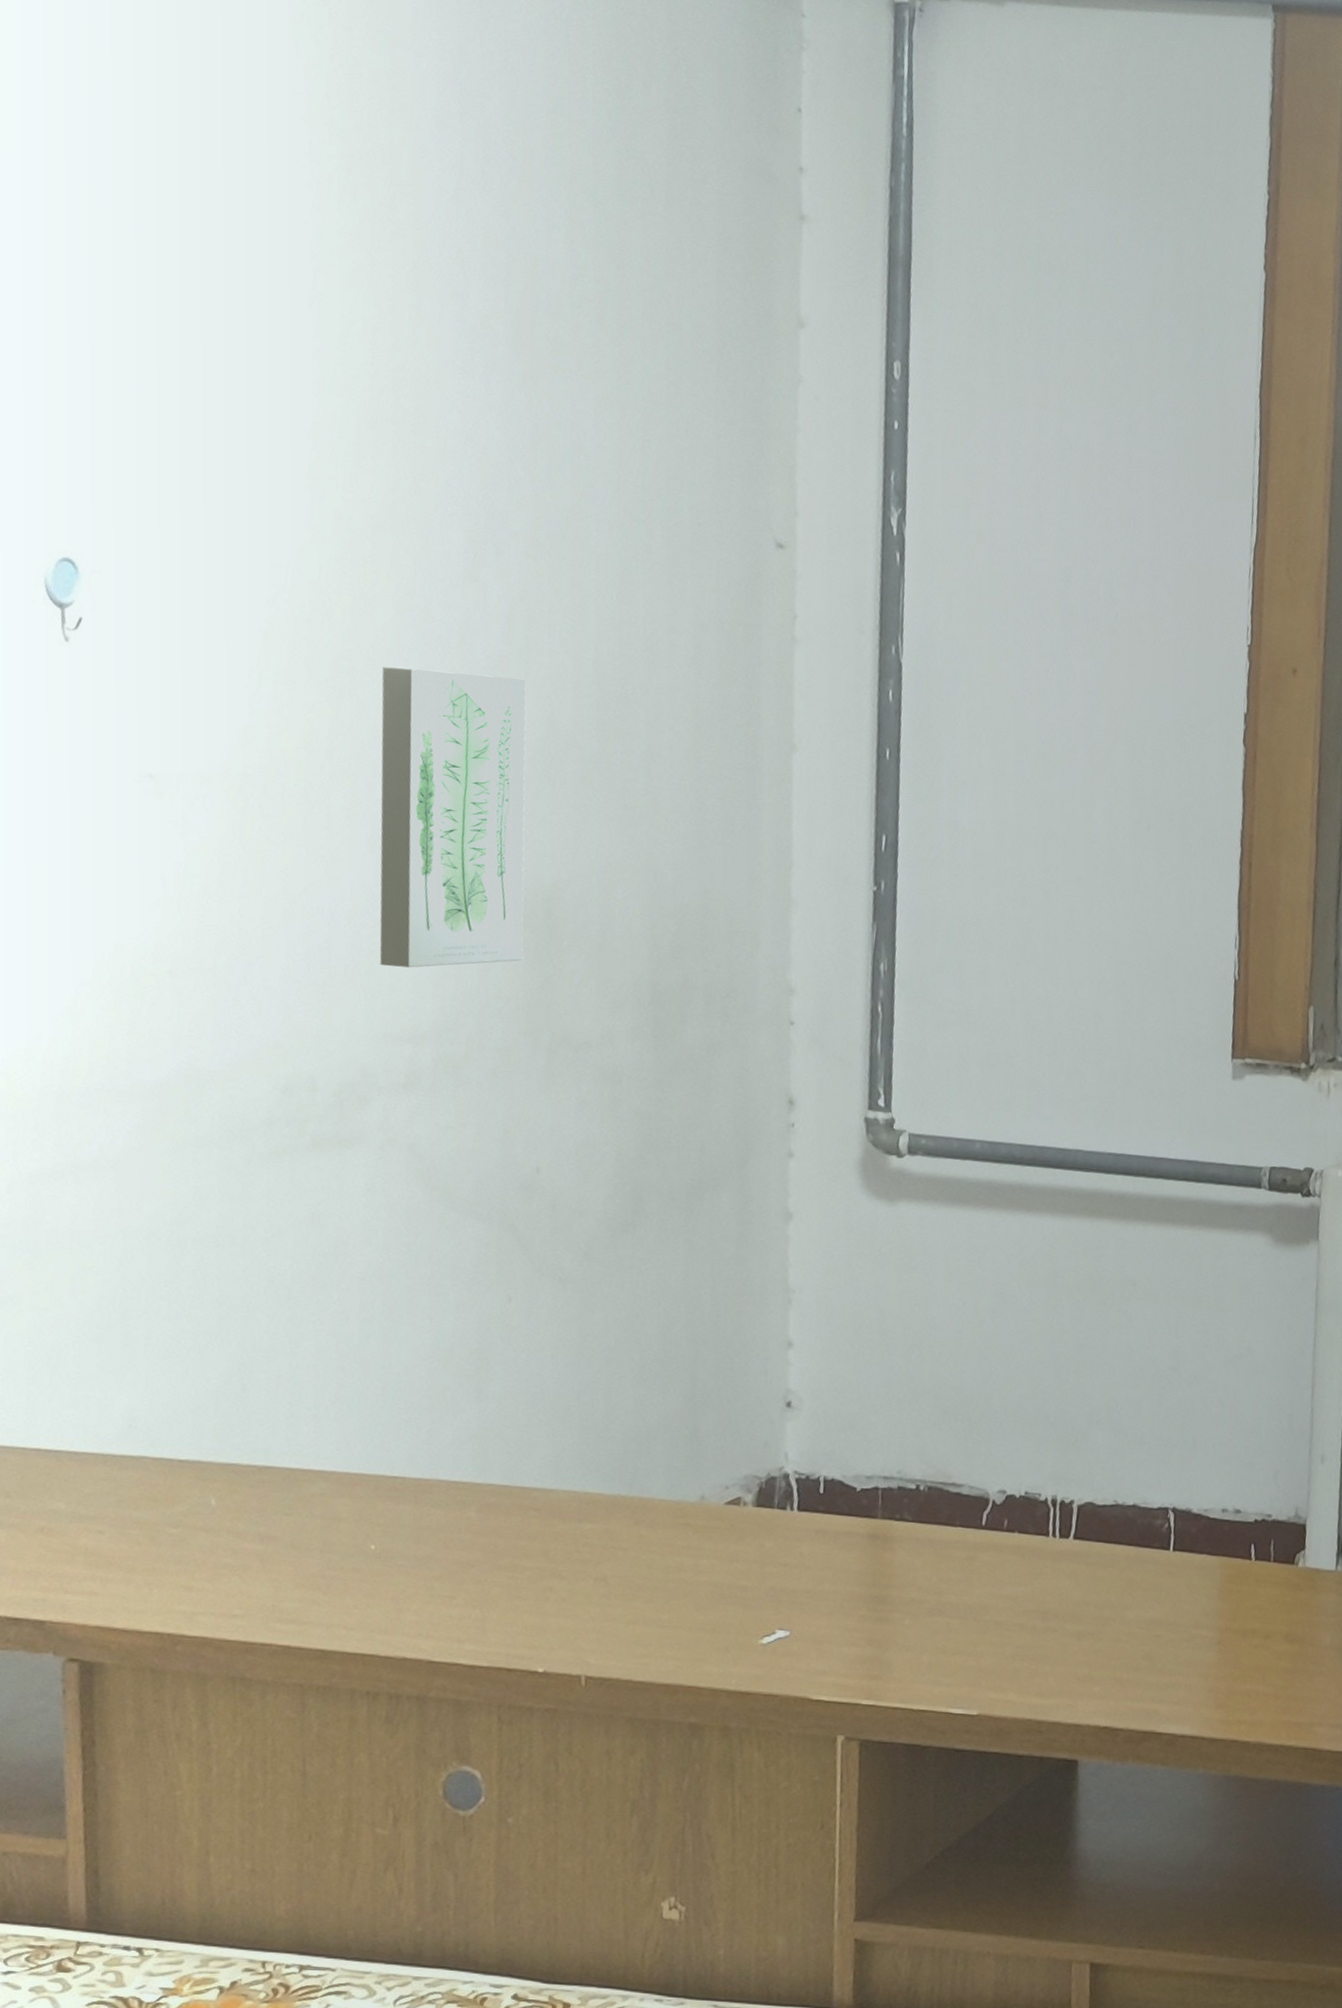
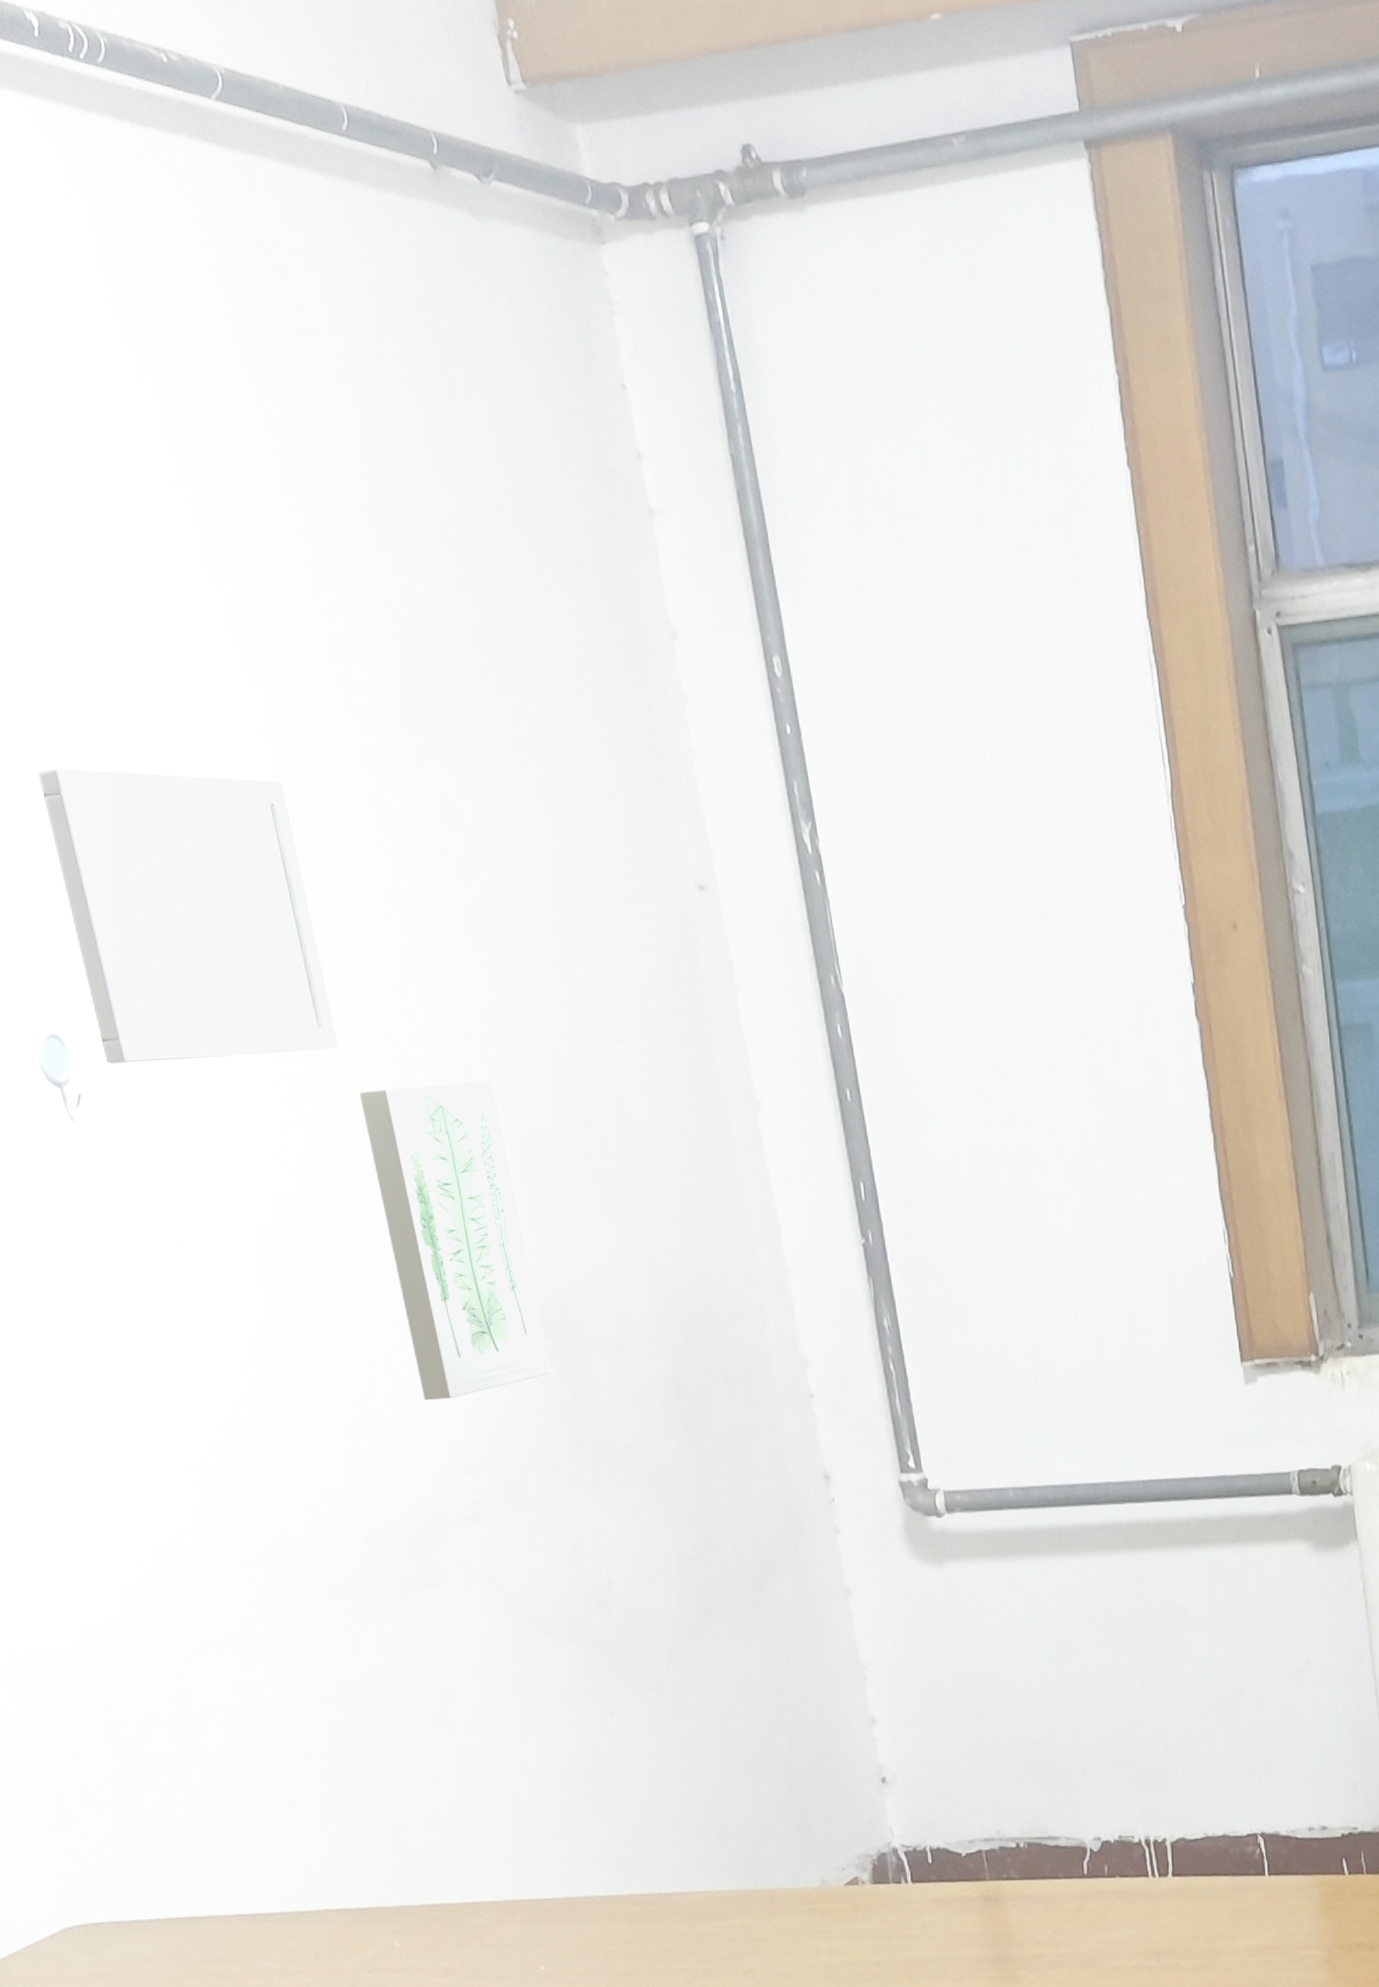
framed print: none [117,319,374,623] -> present [38,768,338,1064]

